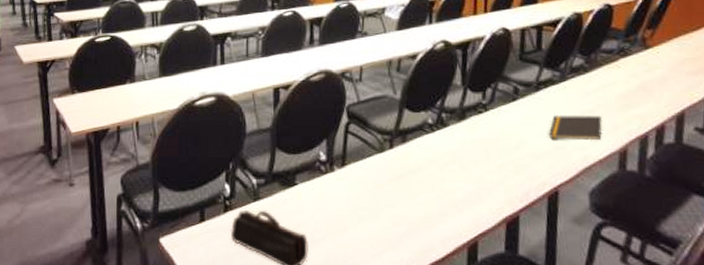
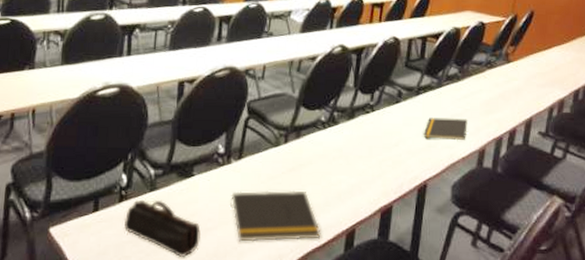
notepad: none [337,199,439,255] -> present [230,190,321,242]

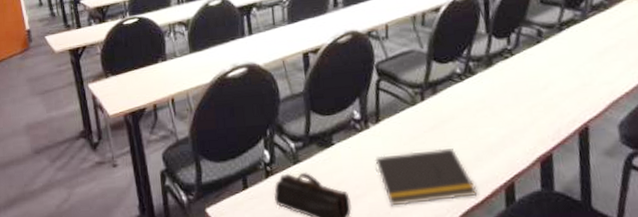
notepad: present [423,117,468,140] -> none [574,49,627,77]

